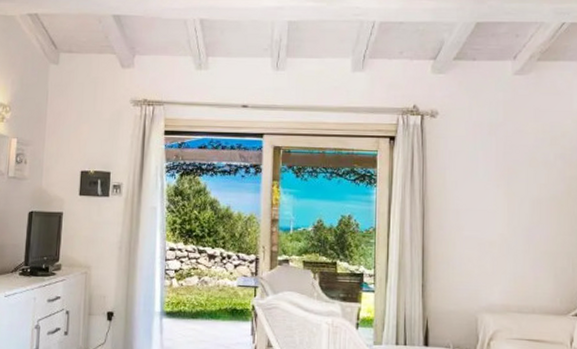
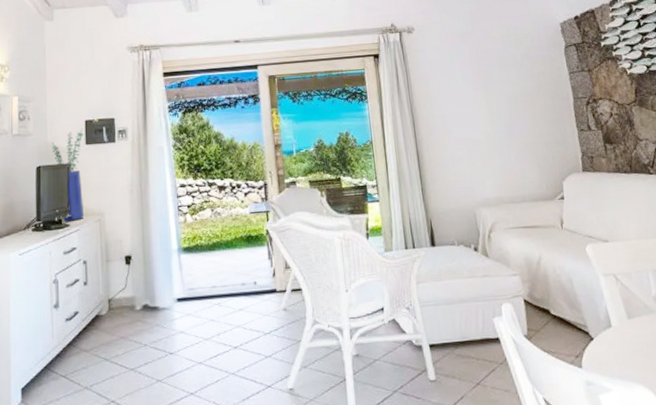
vase: none [45,178,78,271] -> present [52,128,84,222]

